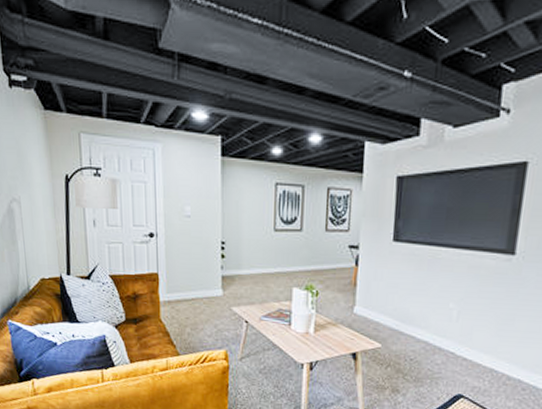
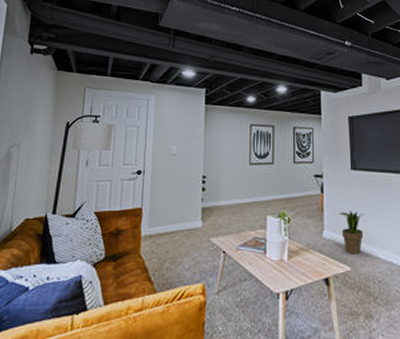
potted plant: none [374,286,403,332] -> present [339,211,365,254]

